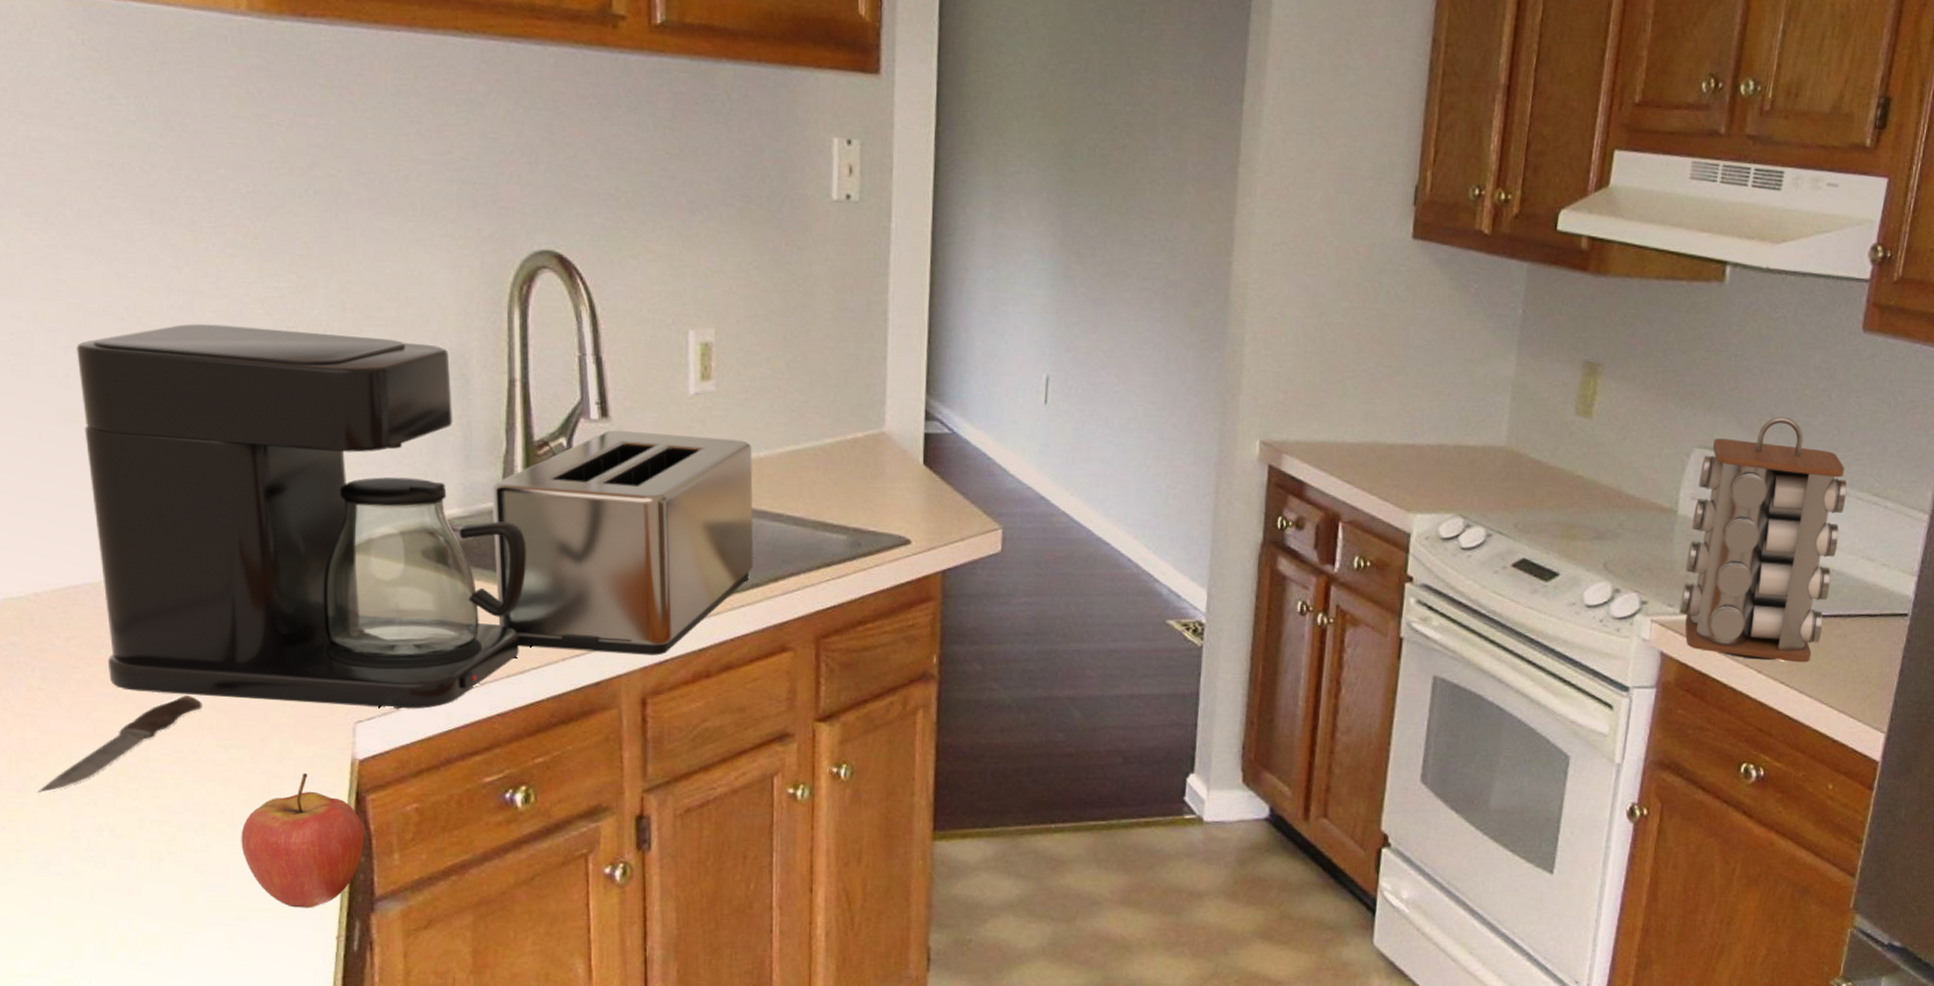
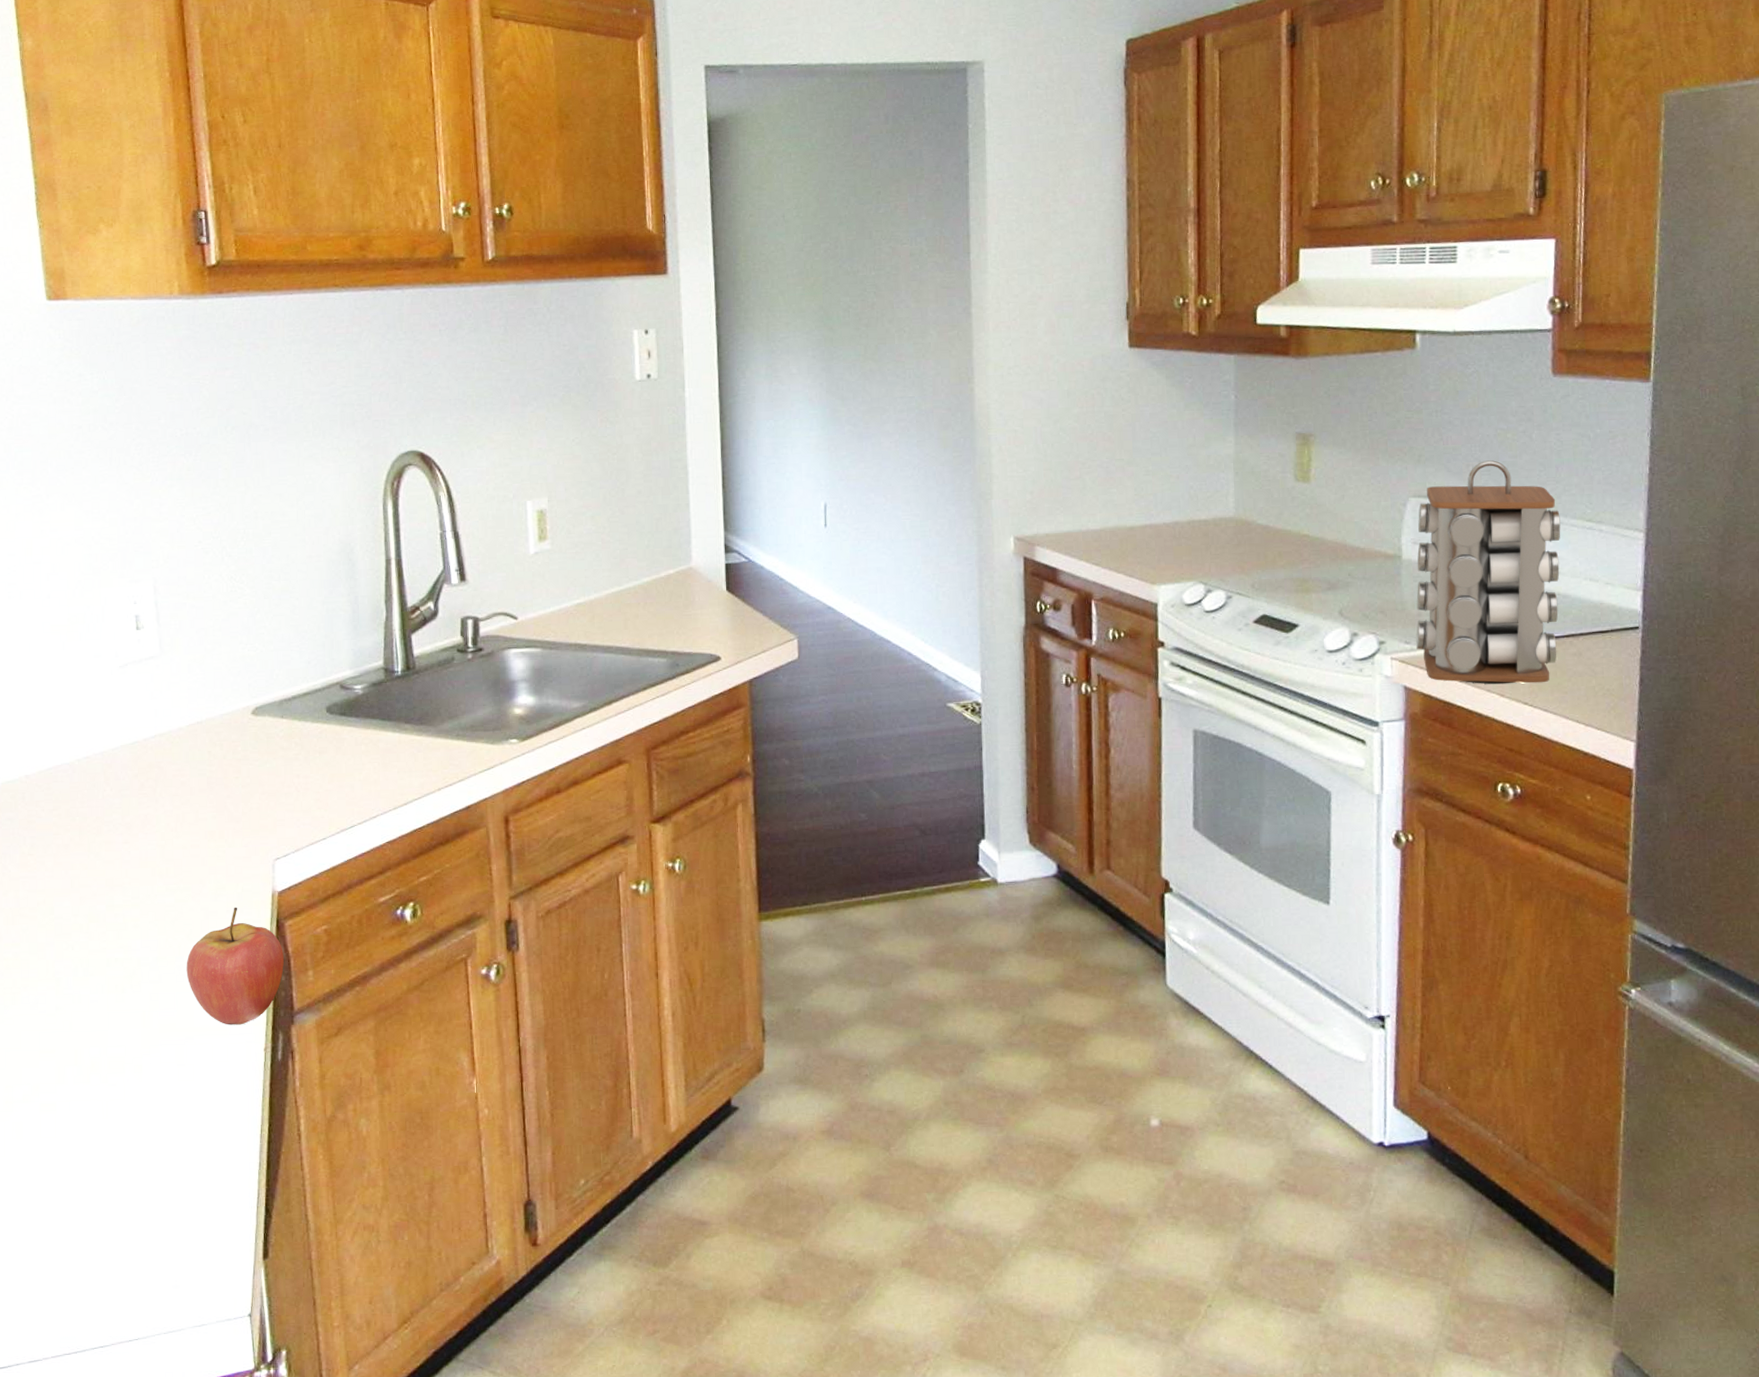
knife: present [37,695,202,793] -> none [28,849,154,943]
coffee maker: present [77,323,527,709] -> none [56,538,406,850]
toaster: present [491,430,754,656] -> none [375,587,590,782]

